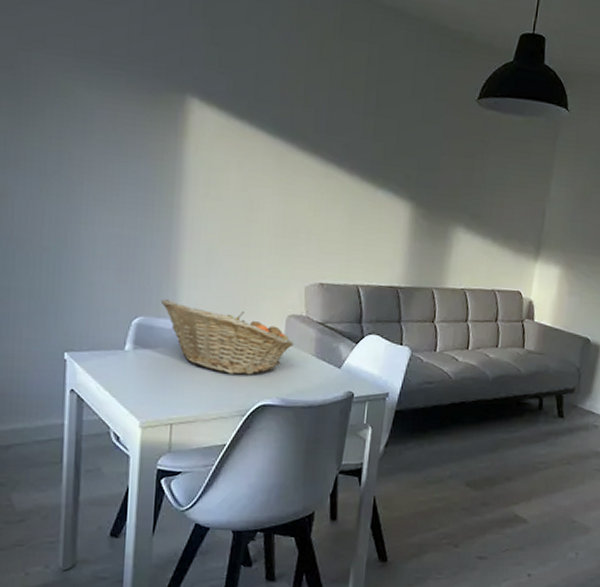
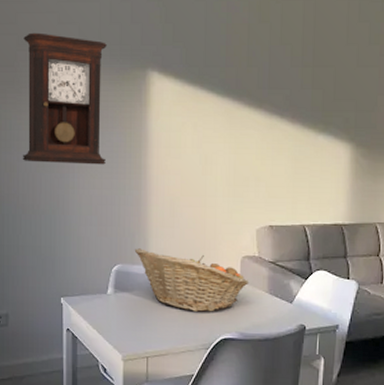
pendulum clock: none [19,30,137,200] -> present [22,32,107,165]

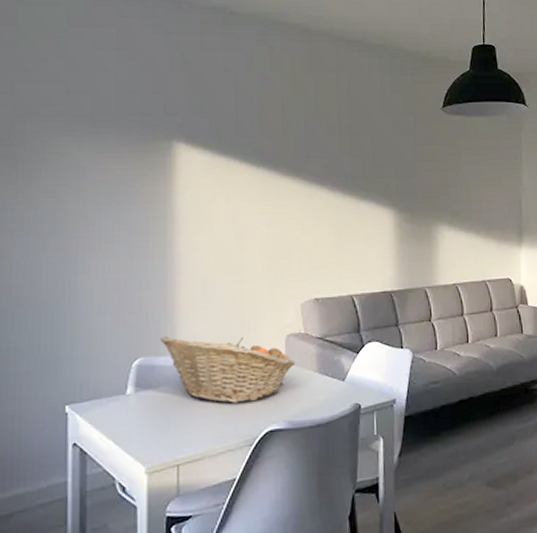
pendulum clock: present [22,32,107,165] -> none [16,103,125,247]

